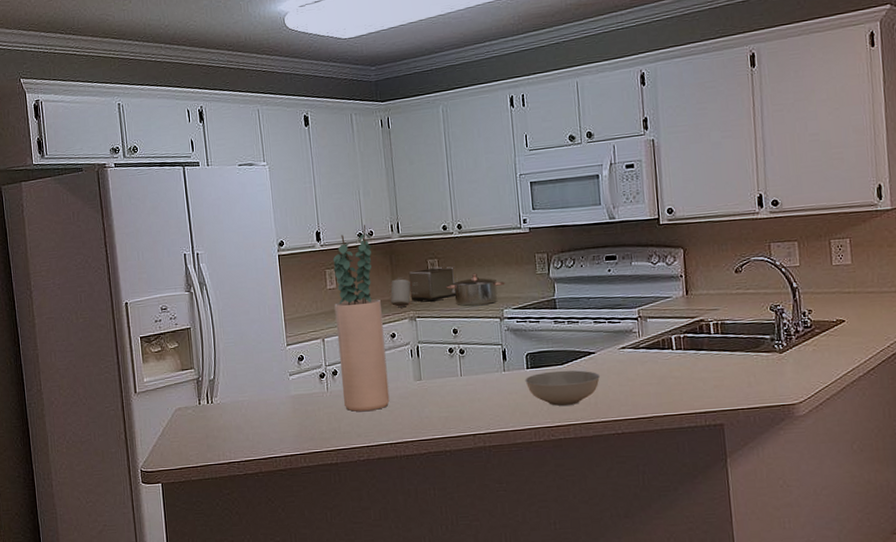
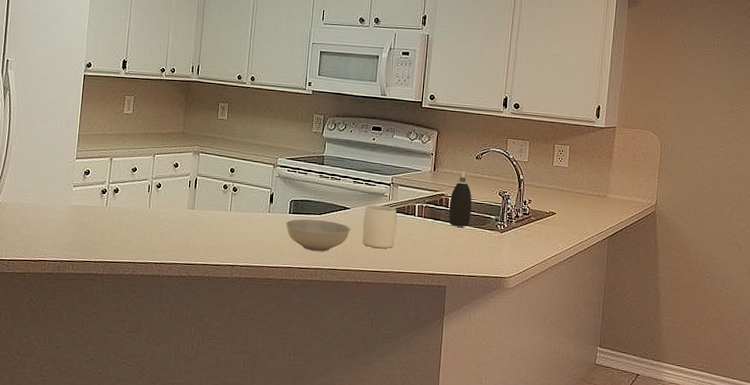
vase: present [332,225,390,412] -> none [119,62,172,231]
canister: present [383,277,418,308] -> none [174,114,207,142]
toaster: present [408,266,458,302] -> none [198,110,243,141]
cooking pot: present [445,273,505,306] -> none [230,121,284,152]
mug: none [612,343,654,393] -> present [362,204,398,249]
soap dispenser: none [711,289,741,355] -> present [449,170,472,227]

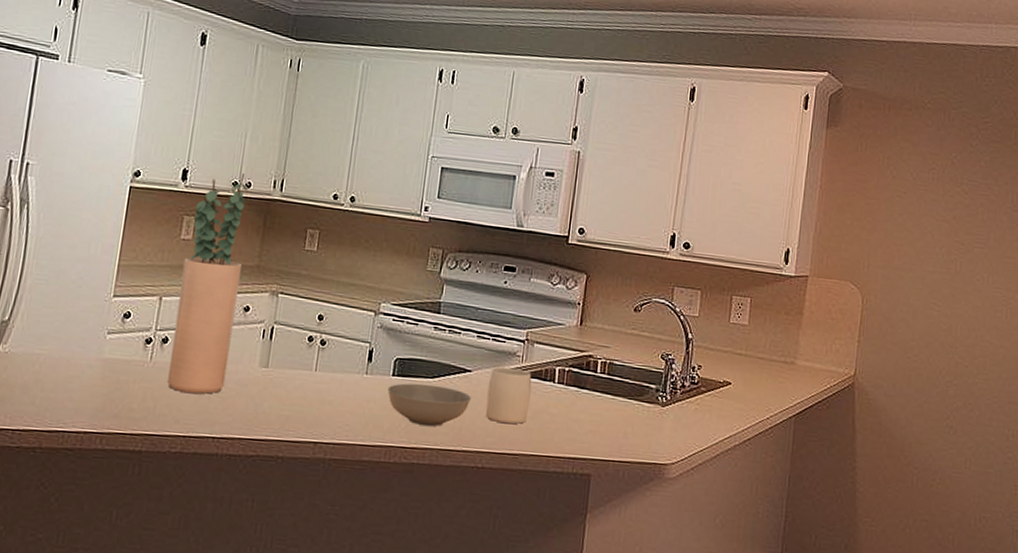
vase: none [119,62,172,231] -> present [167,173,248,394]
soap dispenser: present [449,170,472,227] -> none [597,325,628,399]

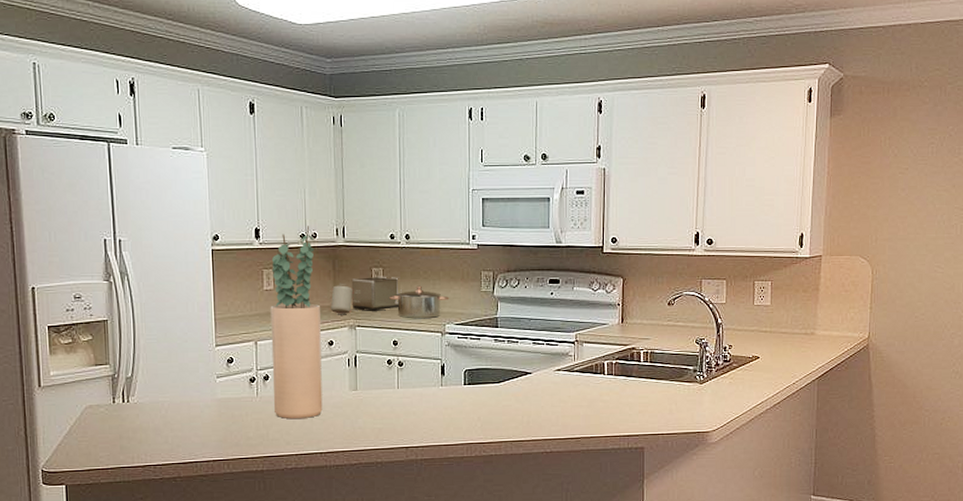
canister: none [247,242,290,278] -> present [323,284,360,315]
toaster: none [277,238,337,279] -> present [351,276,402,311]
cooking pot: none [320,255,390,294] -> present [388,285,450,319]
bowl: present [387,383,471,426] -> none [461,388,534,423]
mug: present [486,366,532,425] -> none [547,366,585,414]

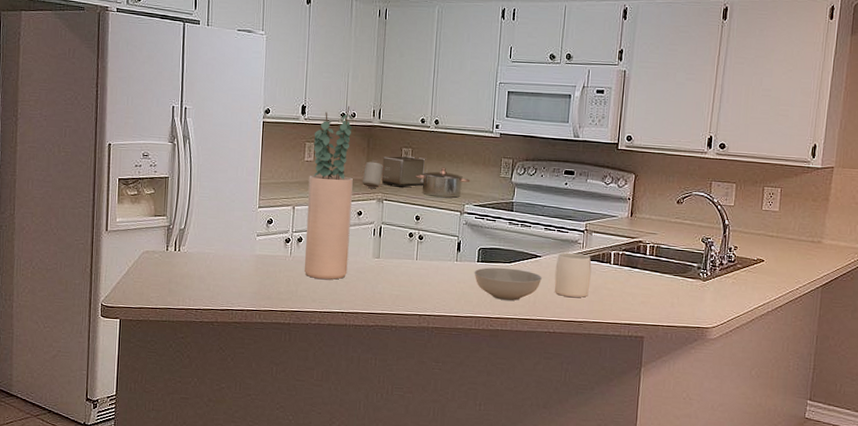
bowl: none [461,388,534,423] -> present [474,267,542,301]
mug: none [547,366,585,414] -> present [554,252,592,298]

